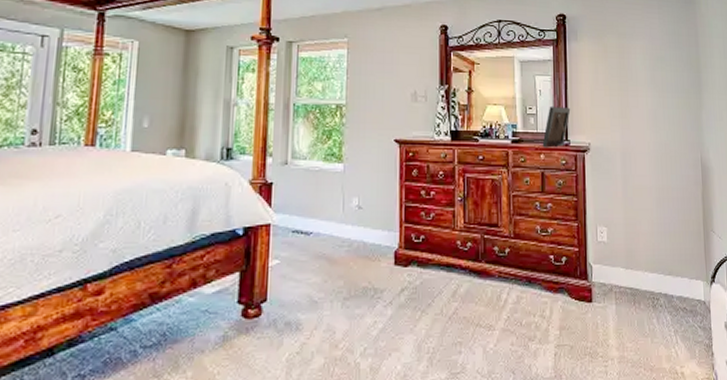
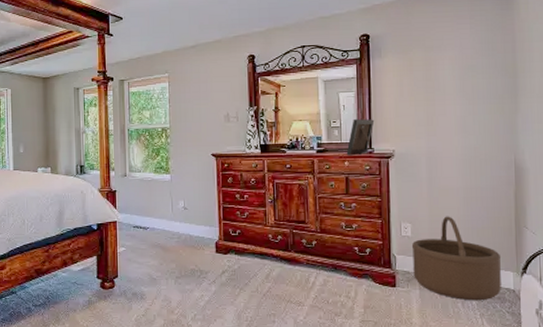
basket: none [607,218,693,316] -> present [411,216,501,301]

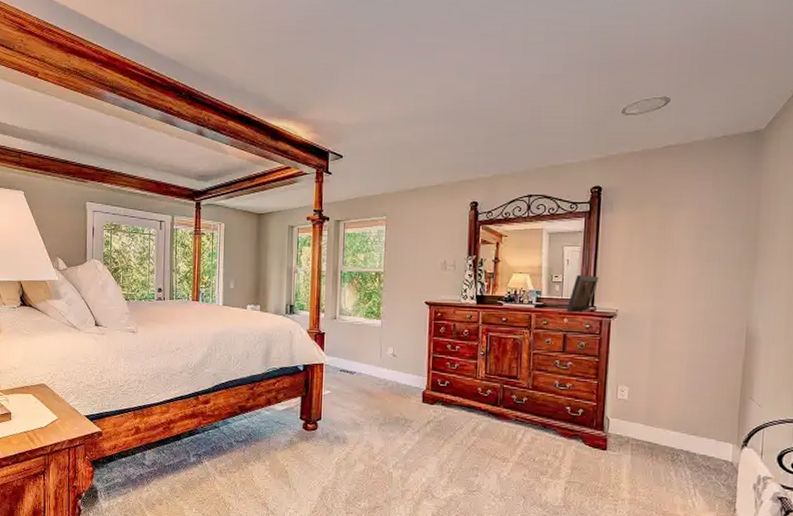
basket: present [411,216,501,301] -> none [626,381,721,471]

